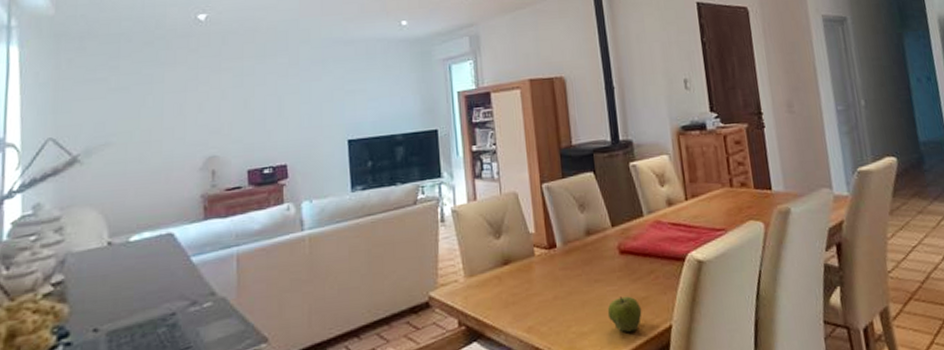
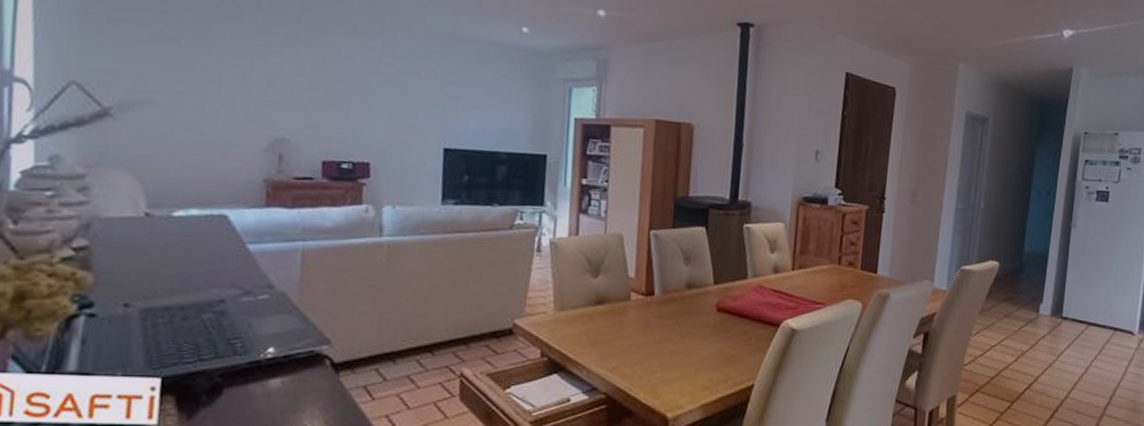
apple: present [607,296,642,332] -> none [694,351,728,385]

